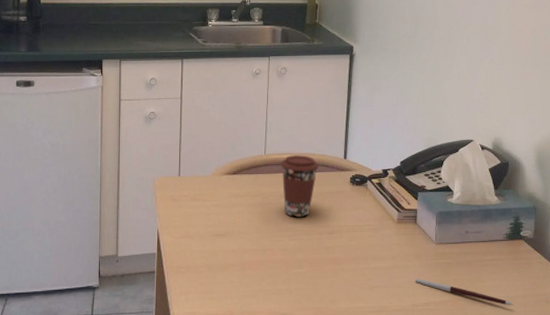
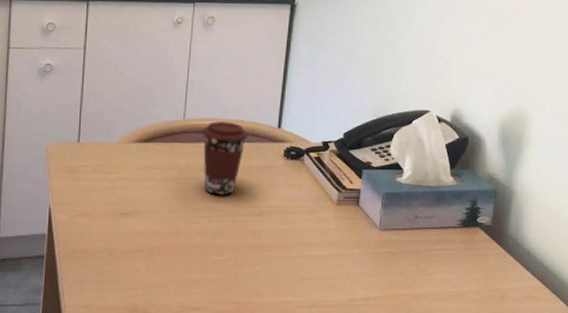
pen: present [415,278,514,306] -> none [354,269,465,303]

